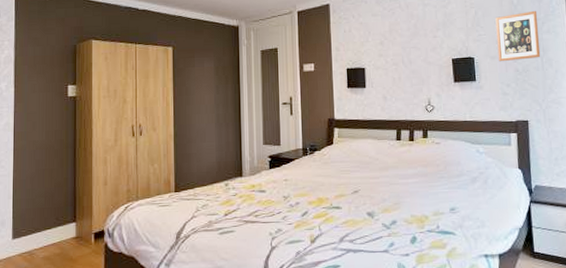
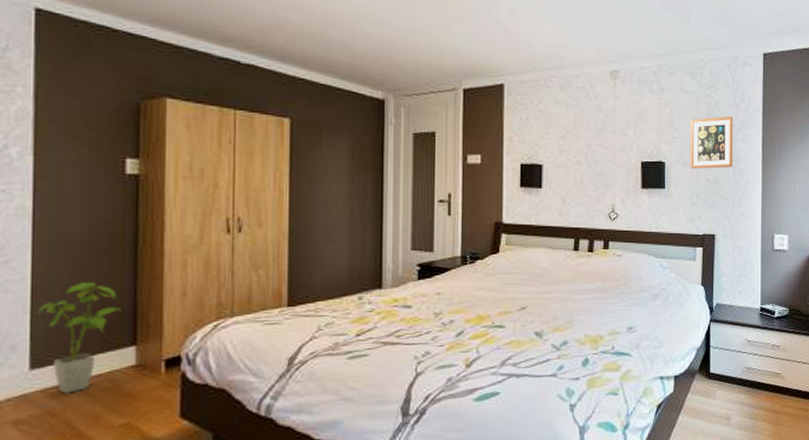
house plant: none [17,175,66,257] -> present [39,281,121,394]

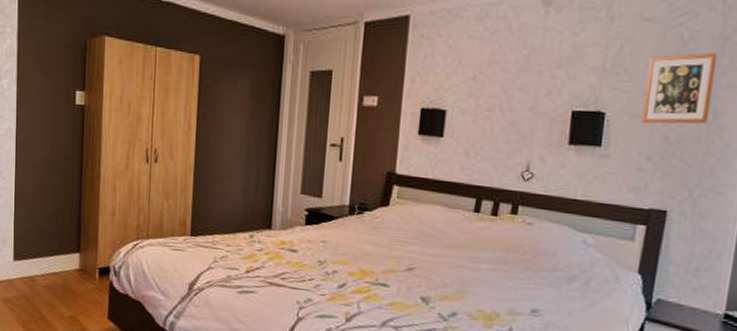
house plant: present [39,281,121,394] -> none [19,194,70,284]

